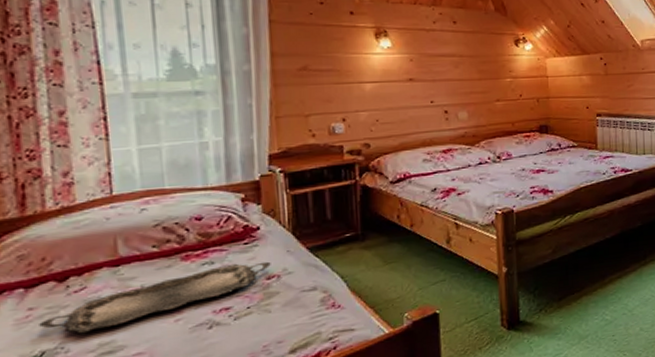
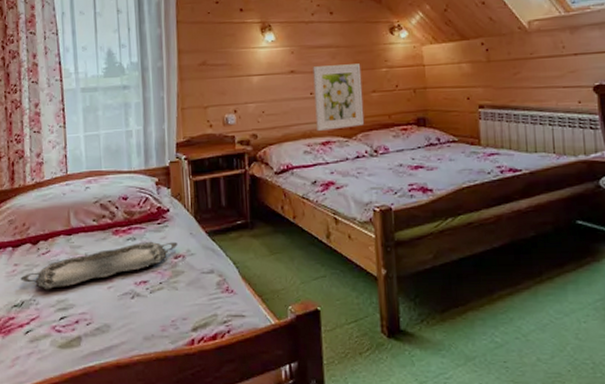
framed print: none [434,73,488,139] -> present [313,64,365,131]

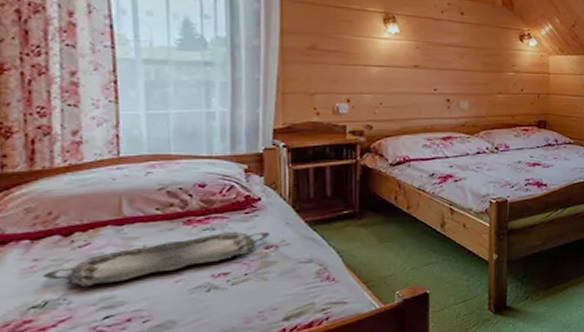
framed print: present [313,64,365,131] -> none [438,64,489,126]

